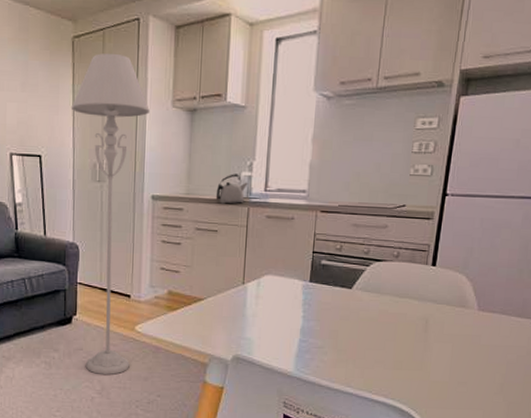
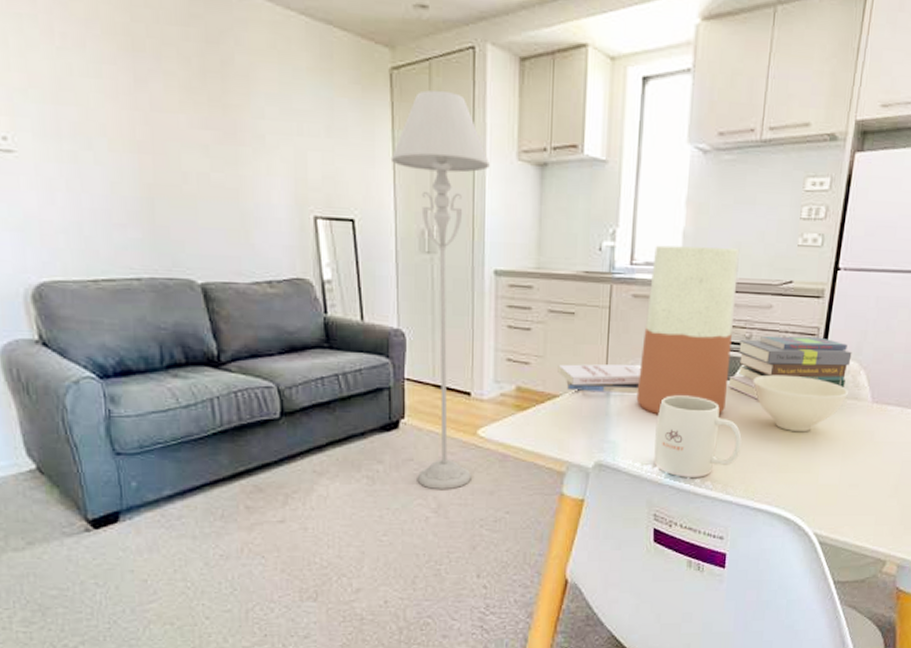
books: none [203,273,273,298] -> present [558,363,641,393]
kettle: present [215,174,249,204] -> none [572,243,611,280]
vase: none [269,175,359,318] -> present [636,245,740,415]
mug: none [284,301,362,371] -> present [654,395,743,477]
books: none [349,251,459,306] -> present [728,335,852,400]
bowl: none [371,284,457,335] -> present [753,374,849,433]

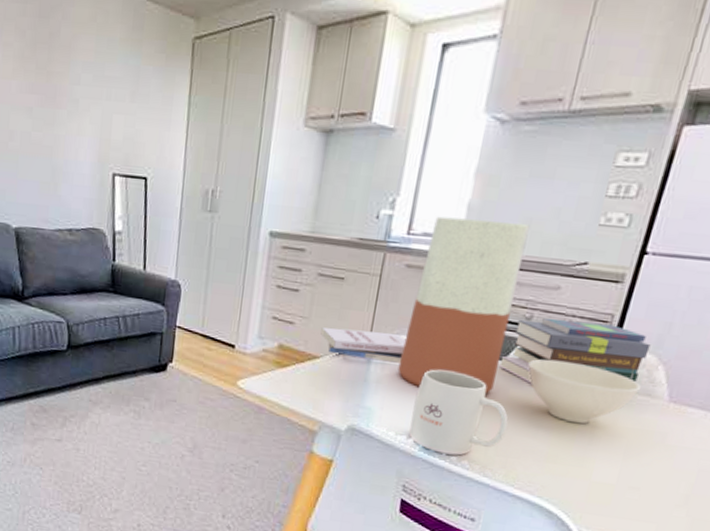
floor lamp: present [390,89,490,490] -> none [177,58,277,433]

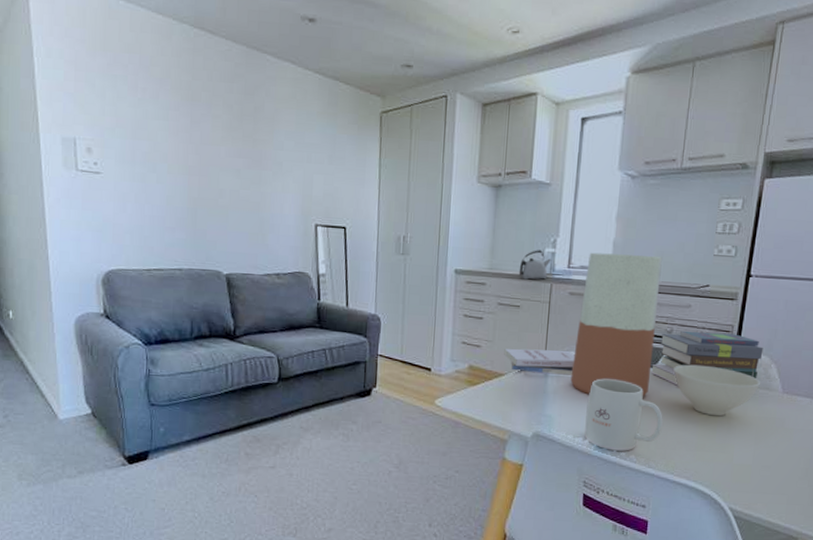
kettle: none [346,211,389,248] -> present [518,250,552,280]

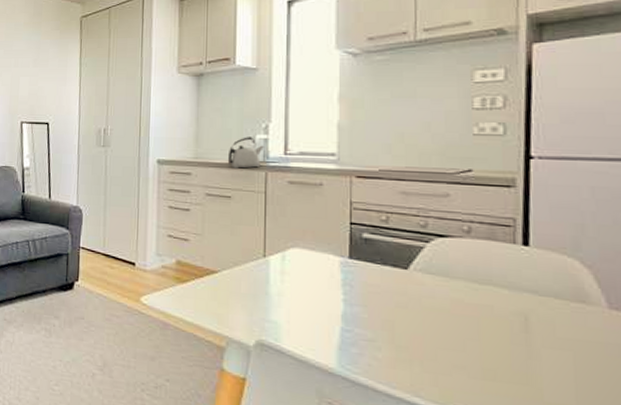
books: present [504,348,575,375] -> none [216,243,301,275]
vase: present [570,252,662,397] -> none [298,137,404,305]
mug: present [584,378,664,451] -> none [322,280,430,373]
books: present [651,331,763,386] -> none [404,224,567,293]
bowl: present [673,364,761,417] -> none [435,266,571,336]

